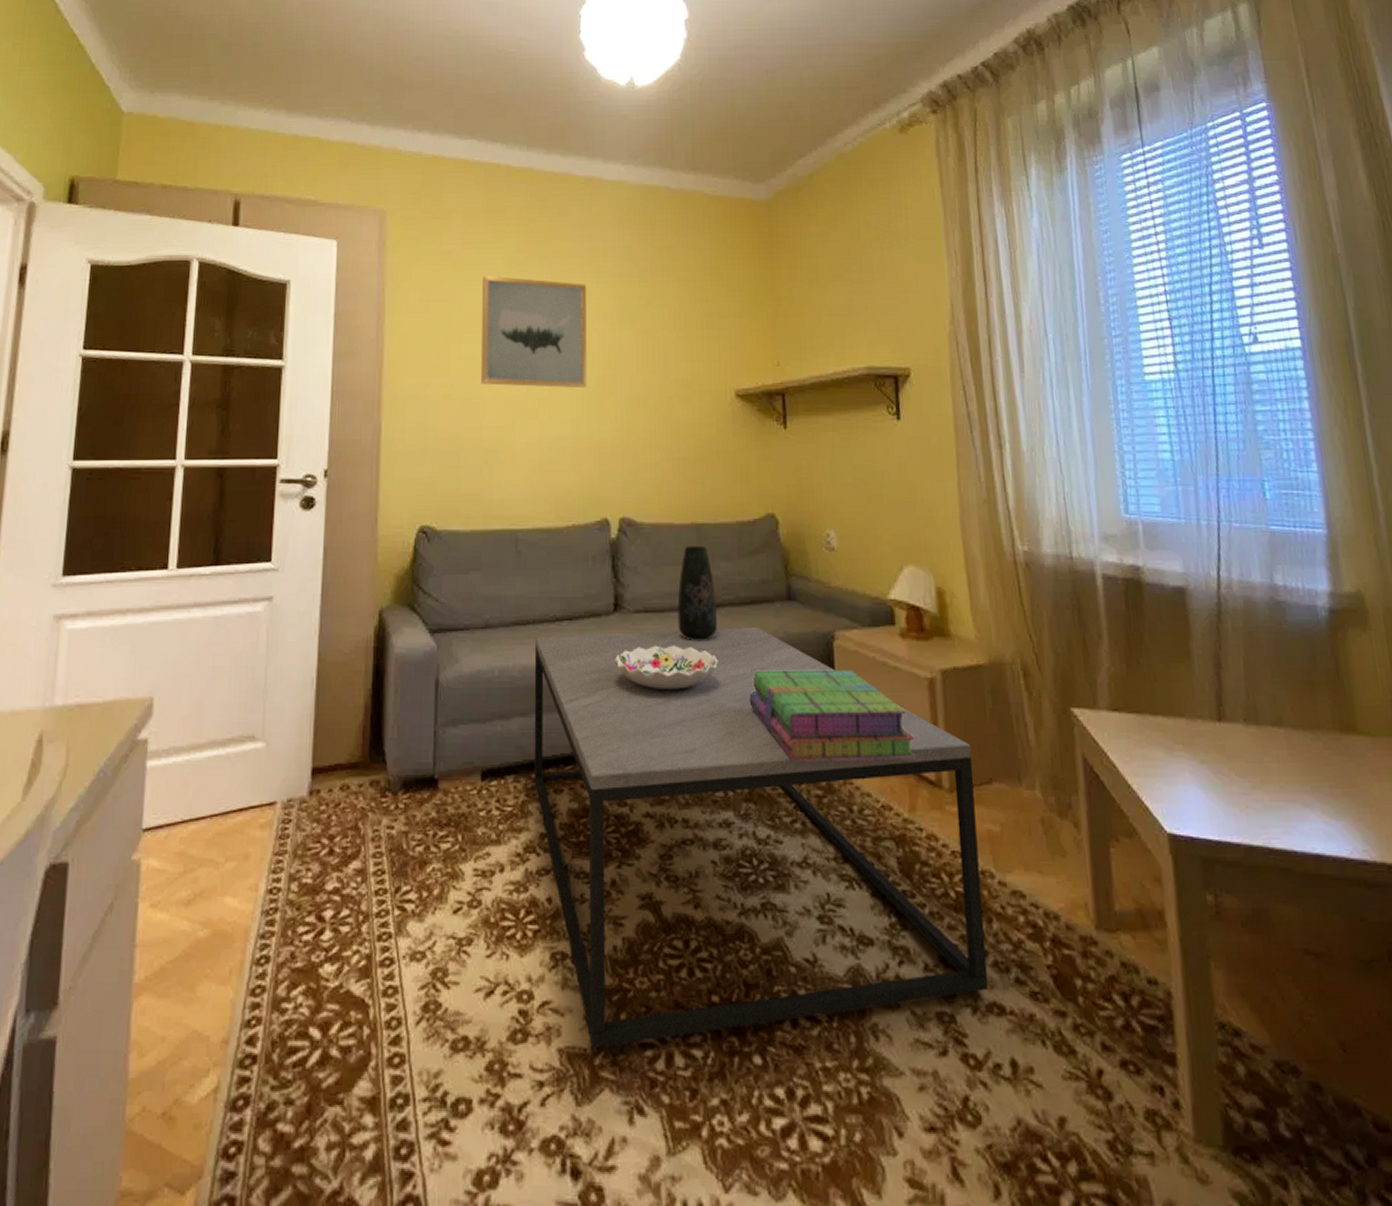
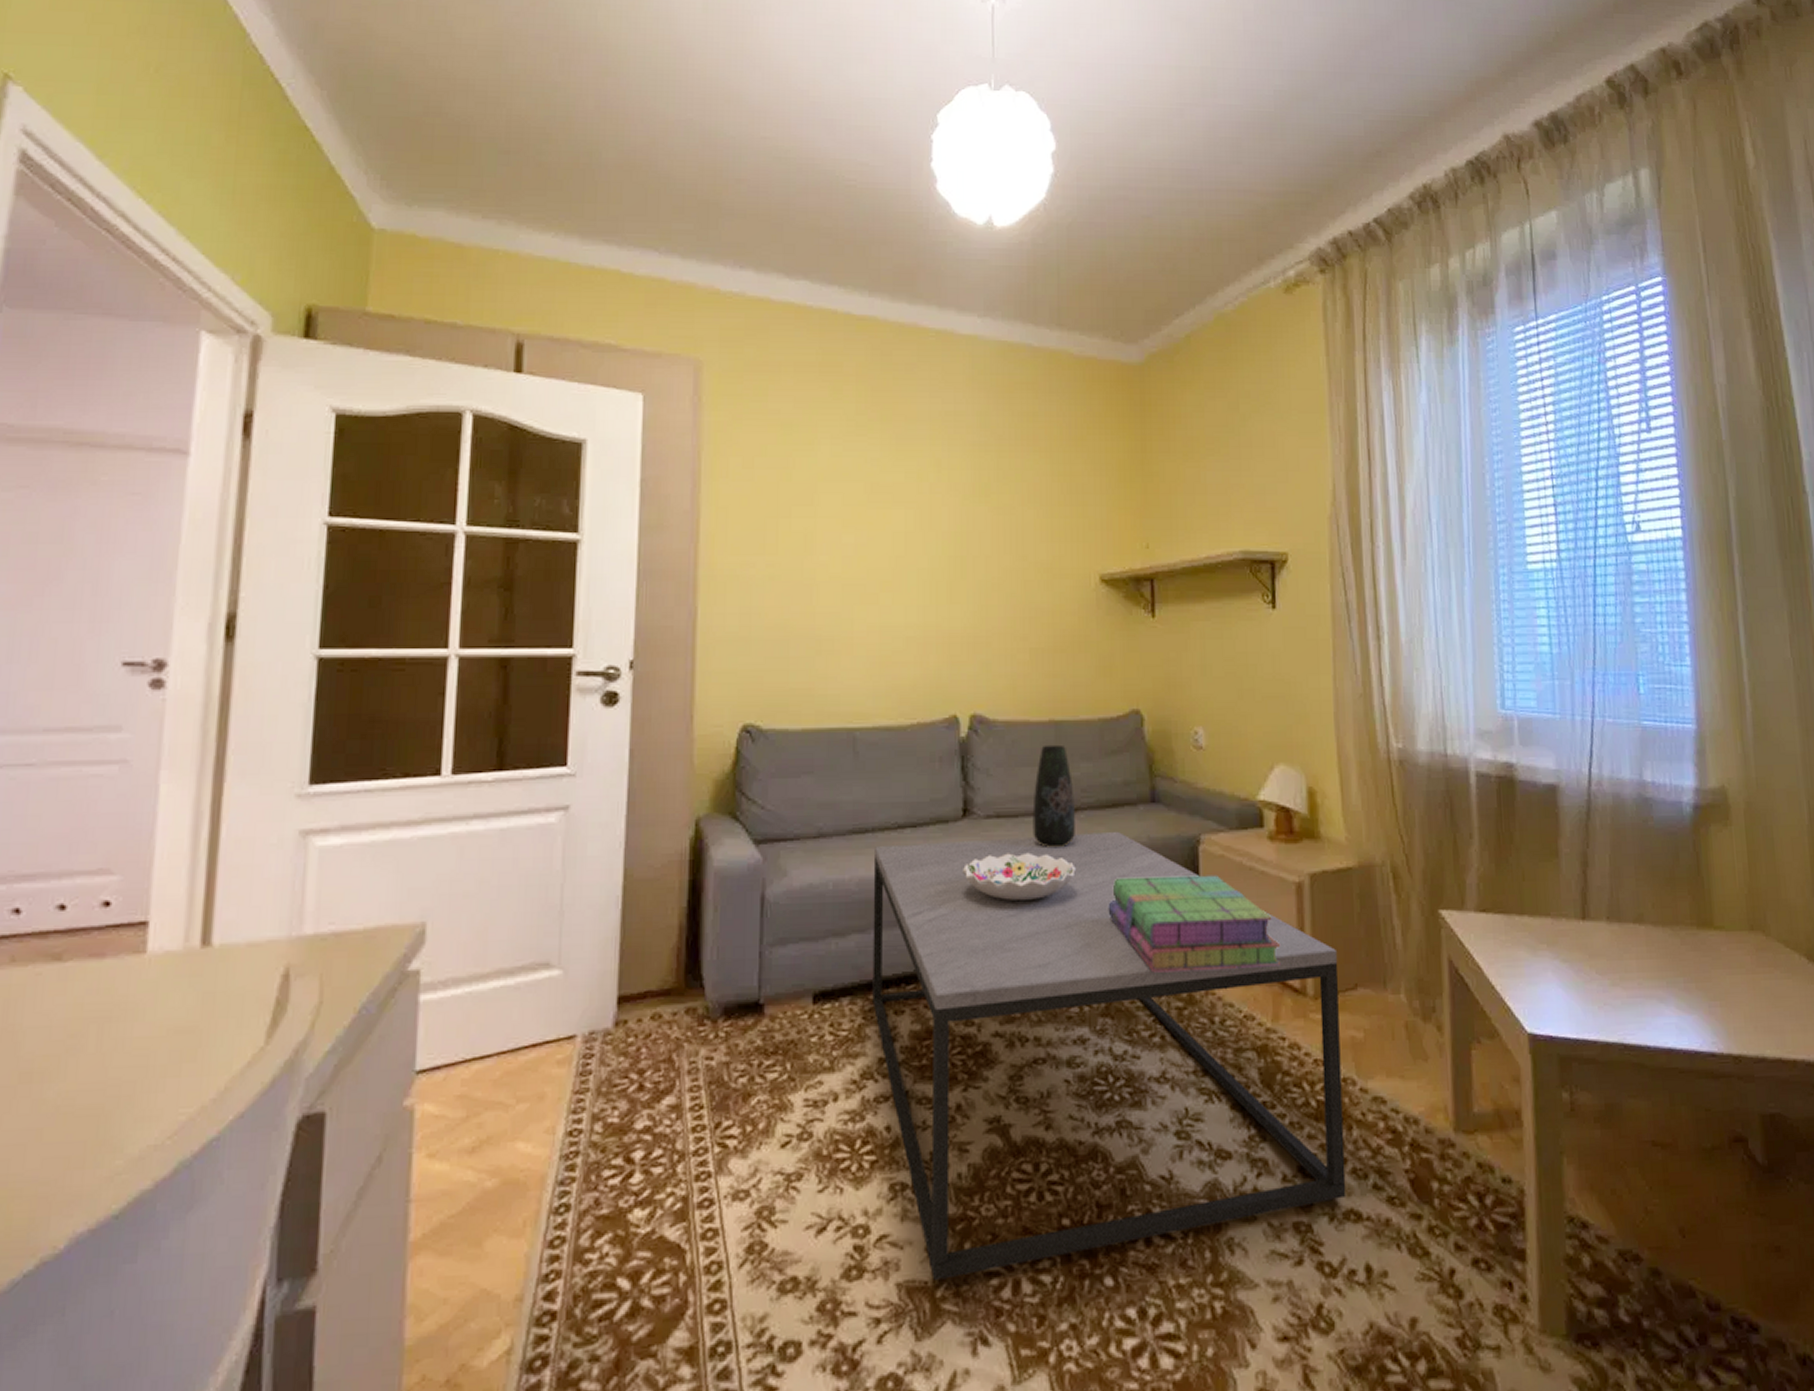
wall art: present [480,275,587,389] -> none [813,439,935,571]

